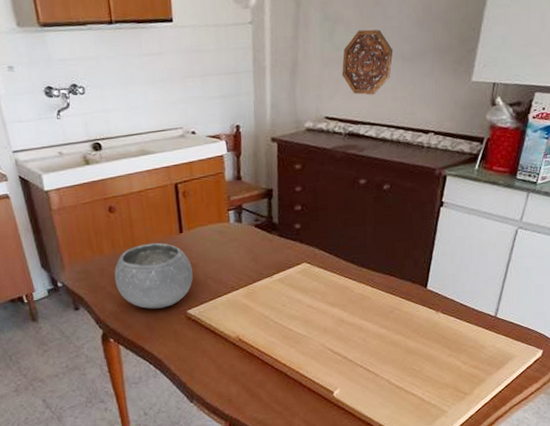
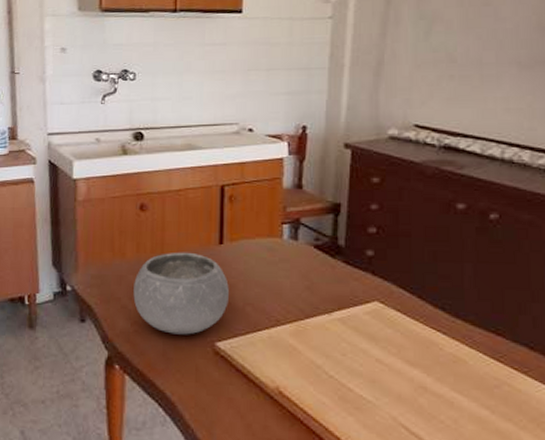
decorative platter: present [341,29,393,96] -> none [438,30,506,104]

